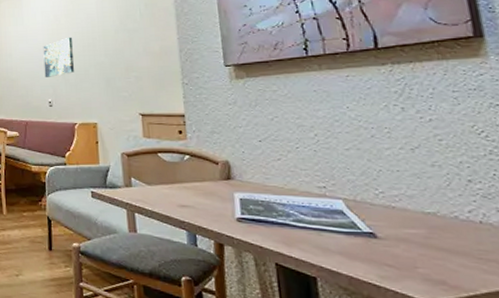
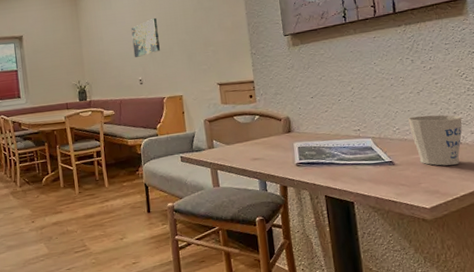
mug: none [397,179,482,250] -> present [408,115,462,166]

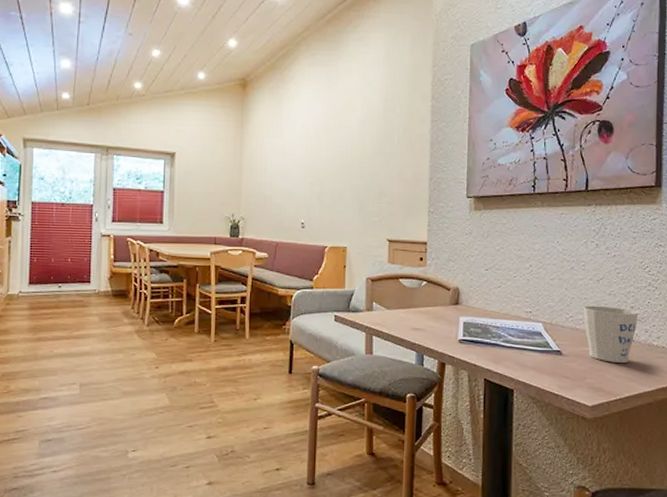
wall art: present [131,17,160,57] -> none [299,155,330,197]

